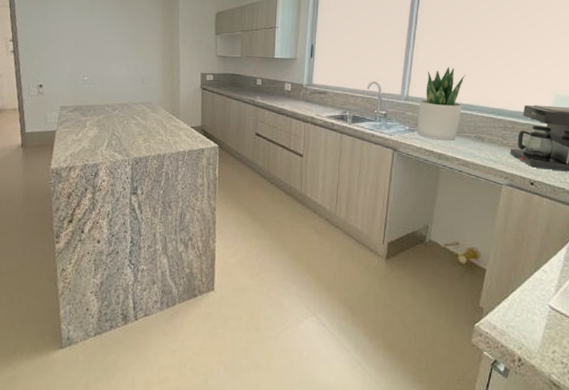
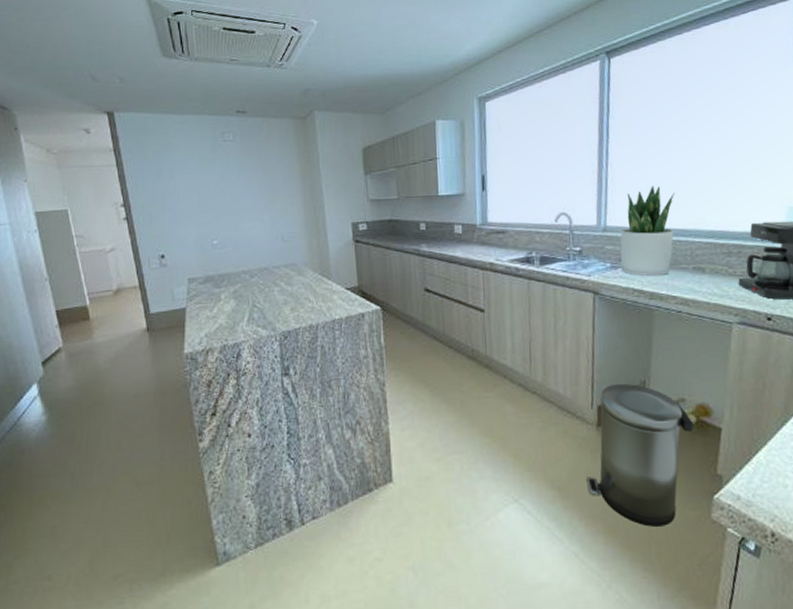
pedal bin: none [373,226,464,346] -> present [586,384,694,527]

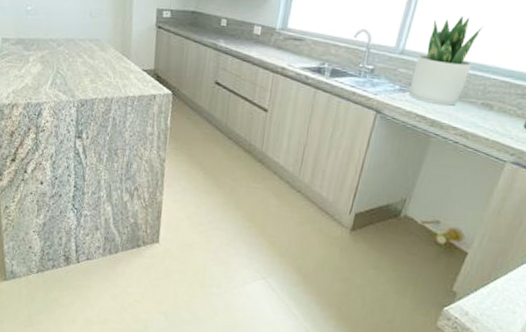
pedal bin: present [586,384,694,527] -> none [329,197,443,324]

